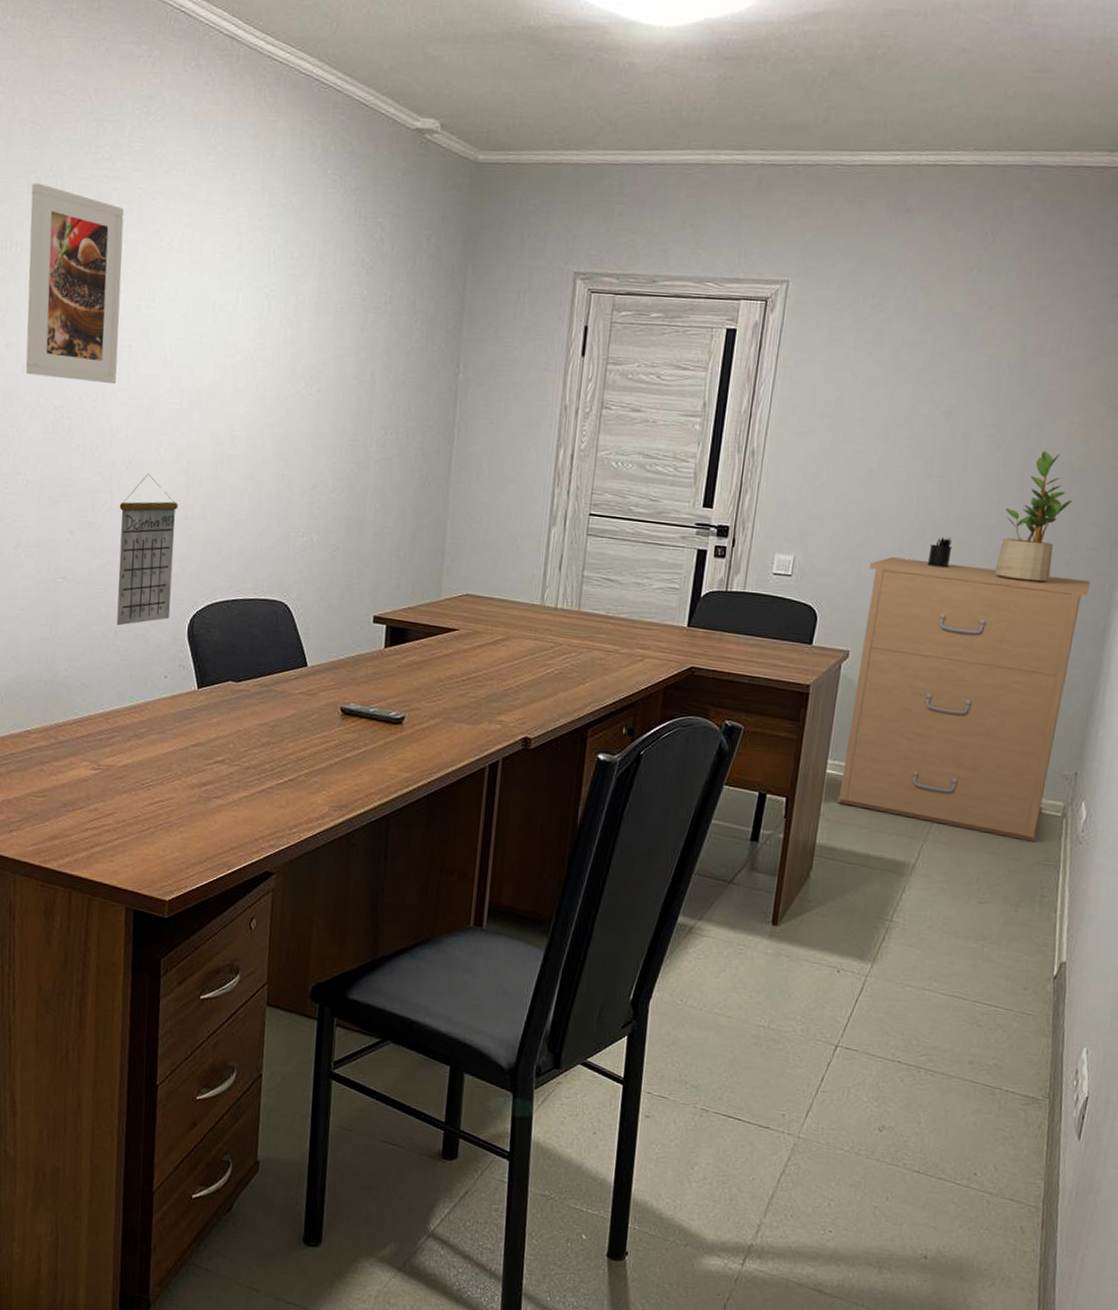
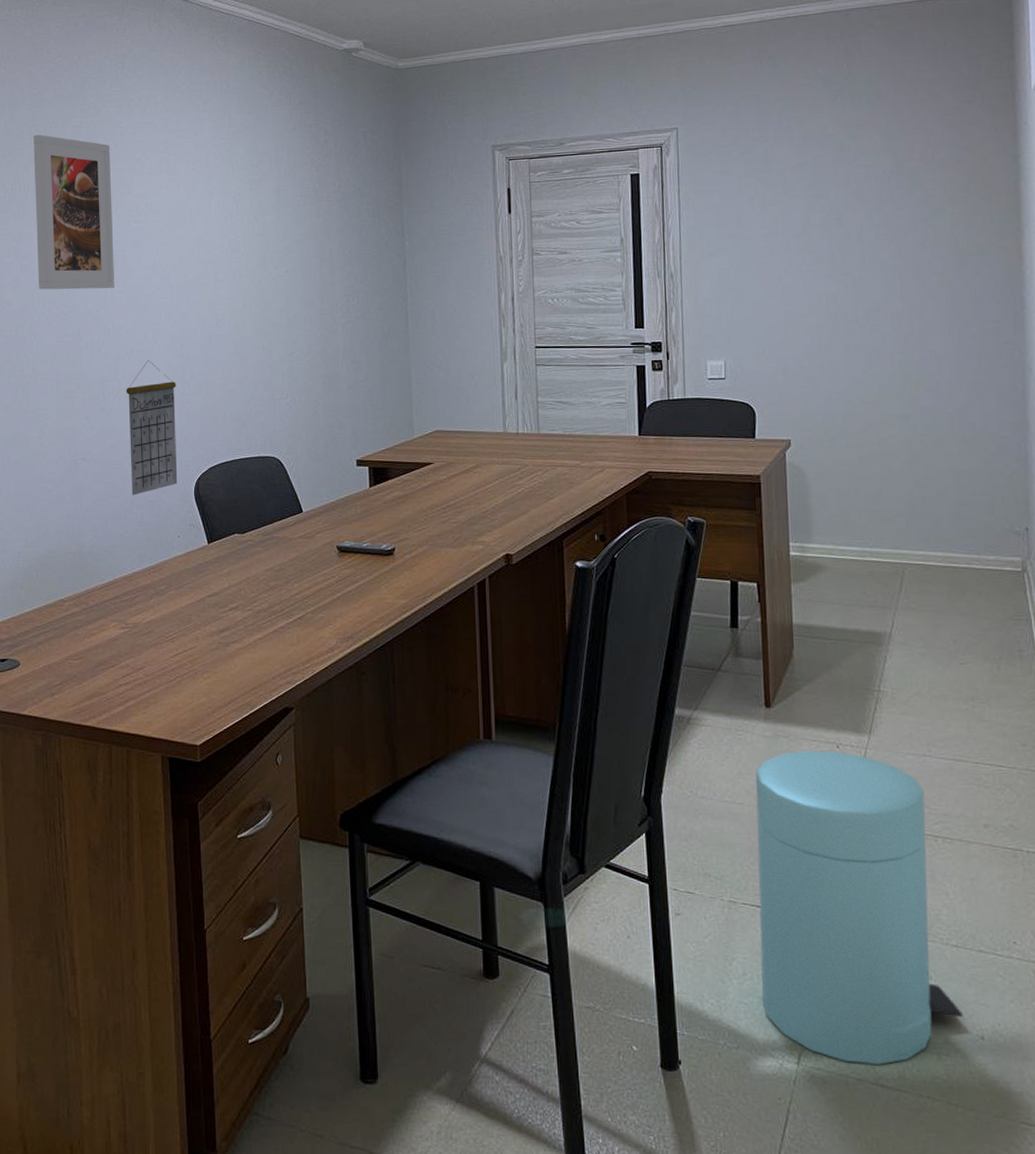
trash can: none [718,971,917,1273] -> present [755,750,963,1065]
filing cabinet: present [836,557,1091,842] -> none [794,349,1003,599]
pen holder: present [927,537,953,568] -> none [845,326,867,355]
potted plant: present [994,451,1073,582] -> none [909,241,968,358]

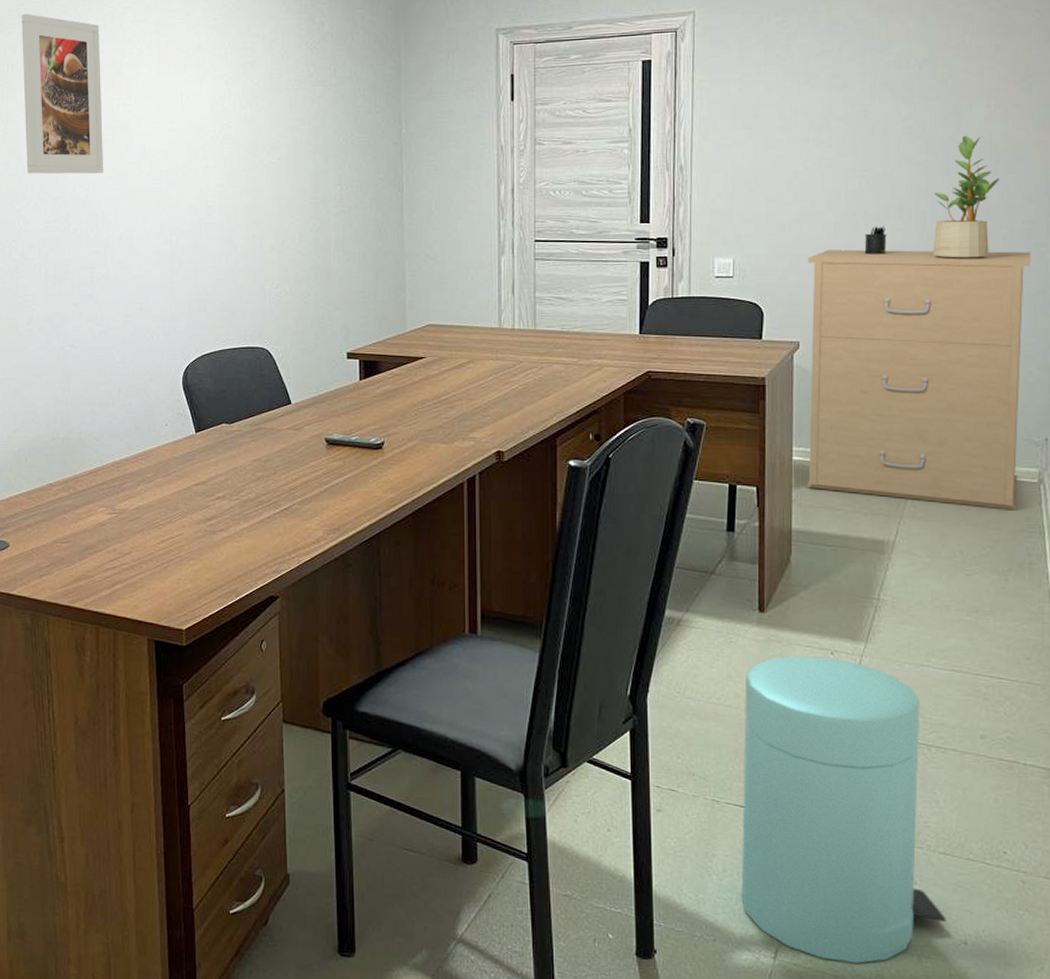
calendar: present [126,360,178,495] -> none [114,247,166,383]
filing cabinet: none [794,349,1003,599] -> present [807,249,1031,510]
pen holder: none [845,326,867,355] -> present [864,225,887,255]
potted plant: none [909,241,968,358] -> present [933,135,1000,259]

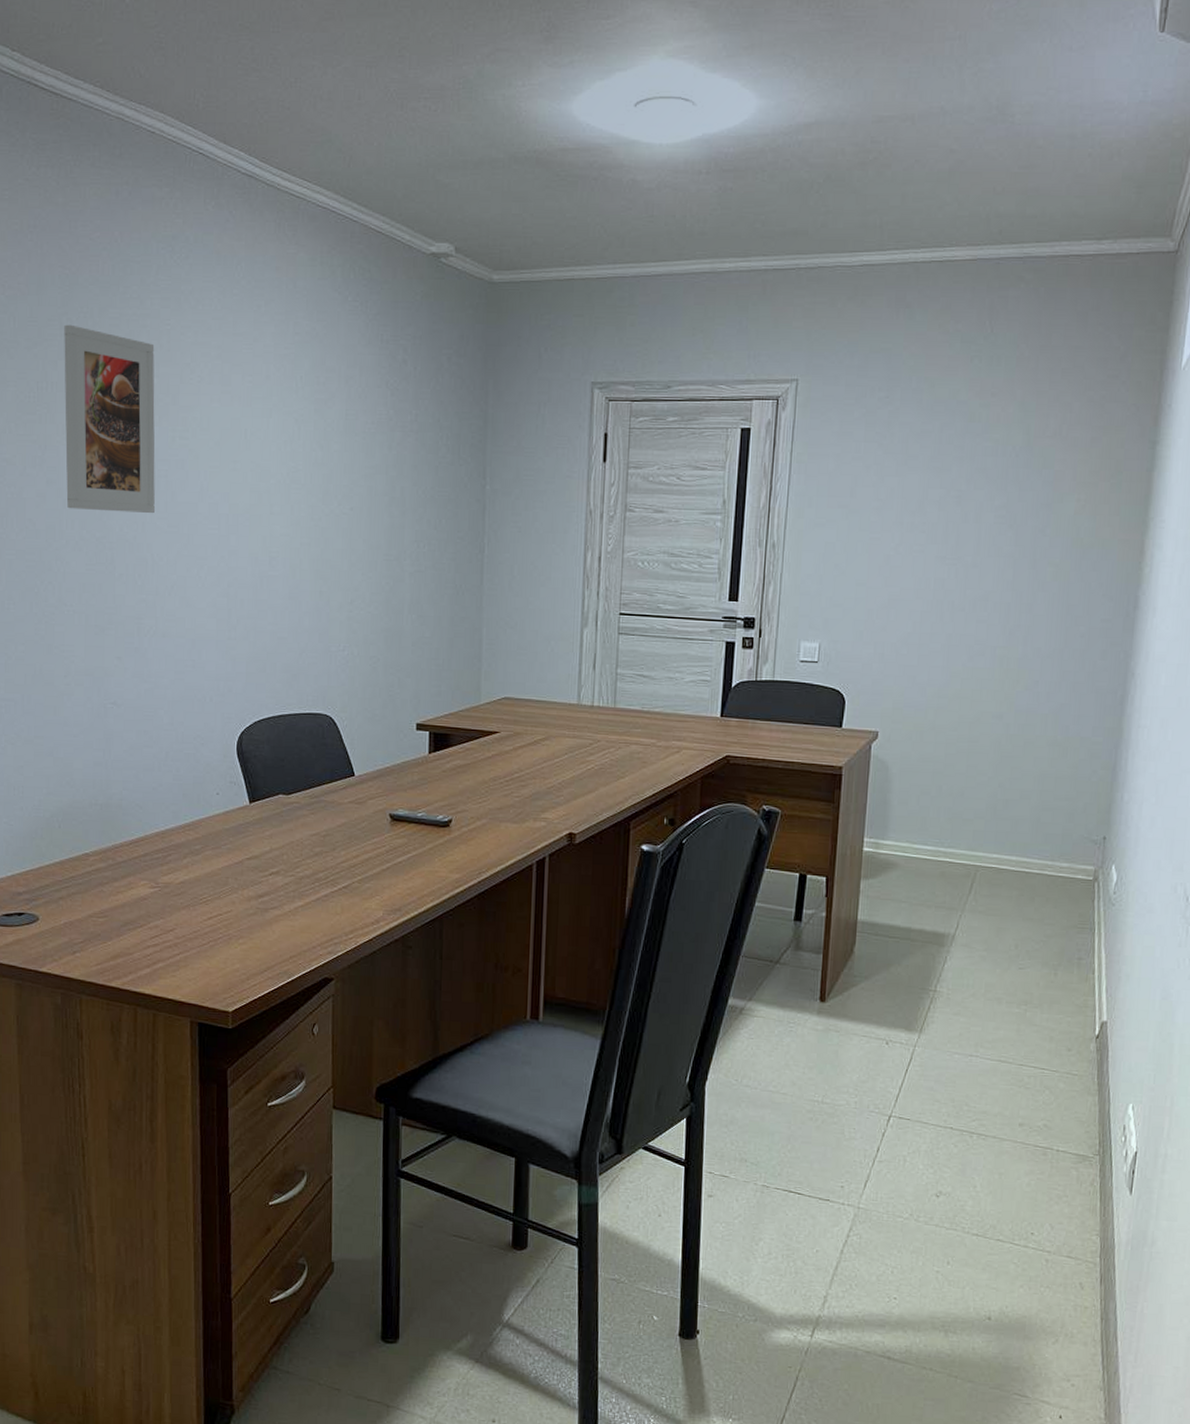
trash can: present [741,656,946,964] -> none [784,1045,974,1339]
filing cabinet: present [807,249,1031,510] -> none [875,639,1107,907]
pen holder: present [864,225,887,255] -> none [948,616,971,646]
potted plant: present [933,135,1000,259] -> none [1013,528,1084,655]

